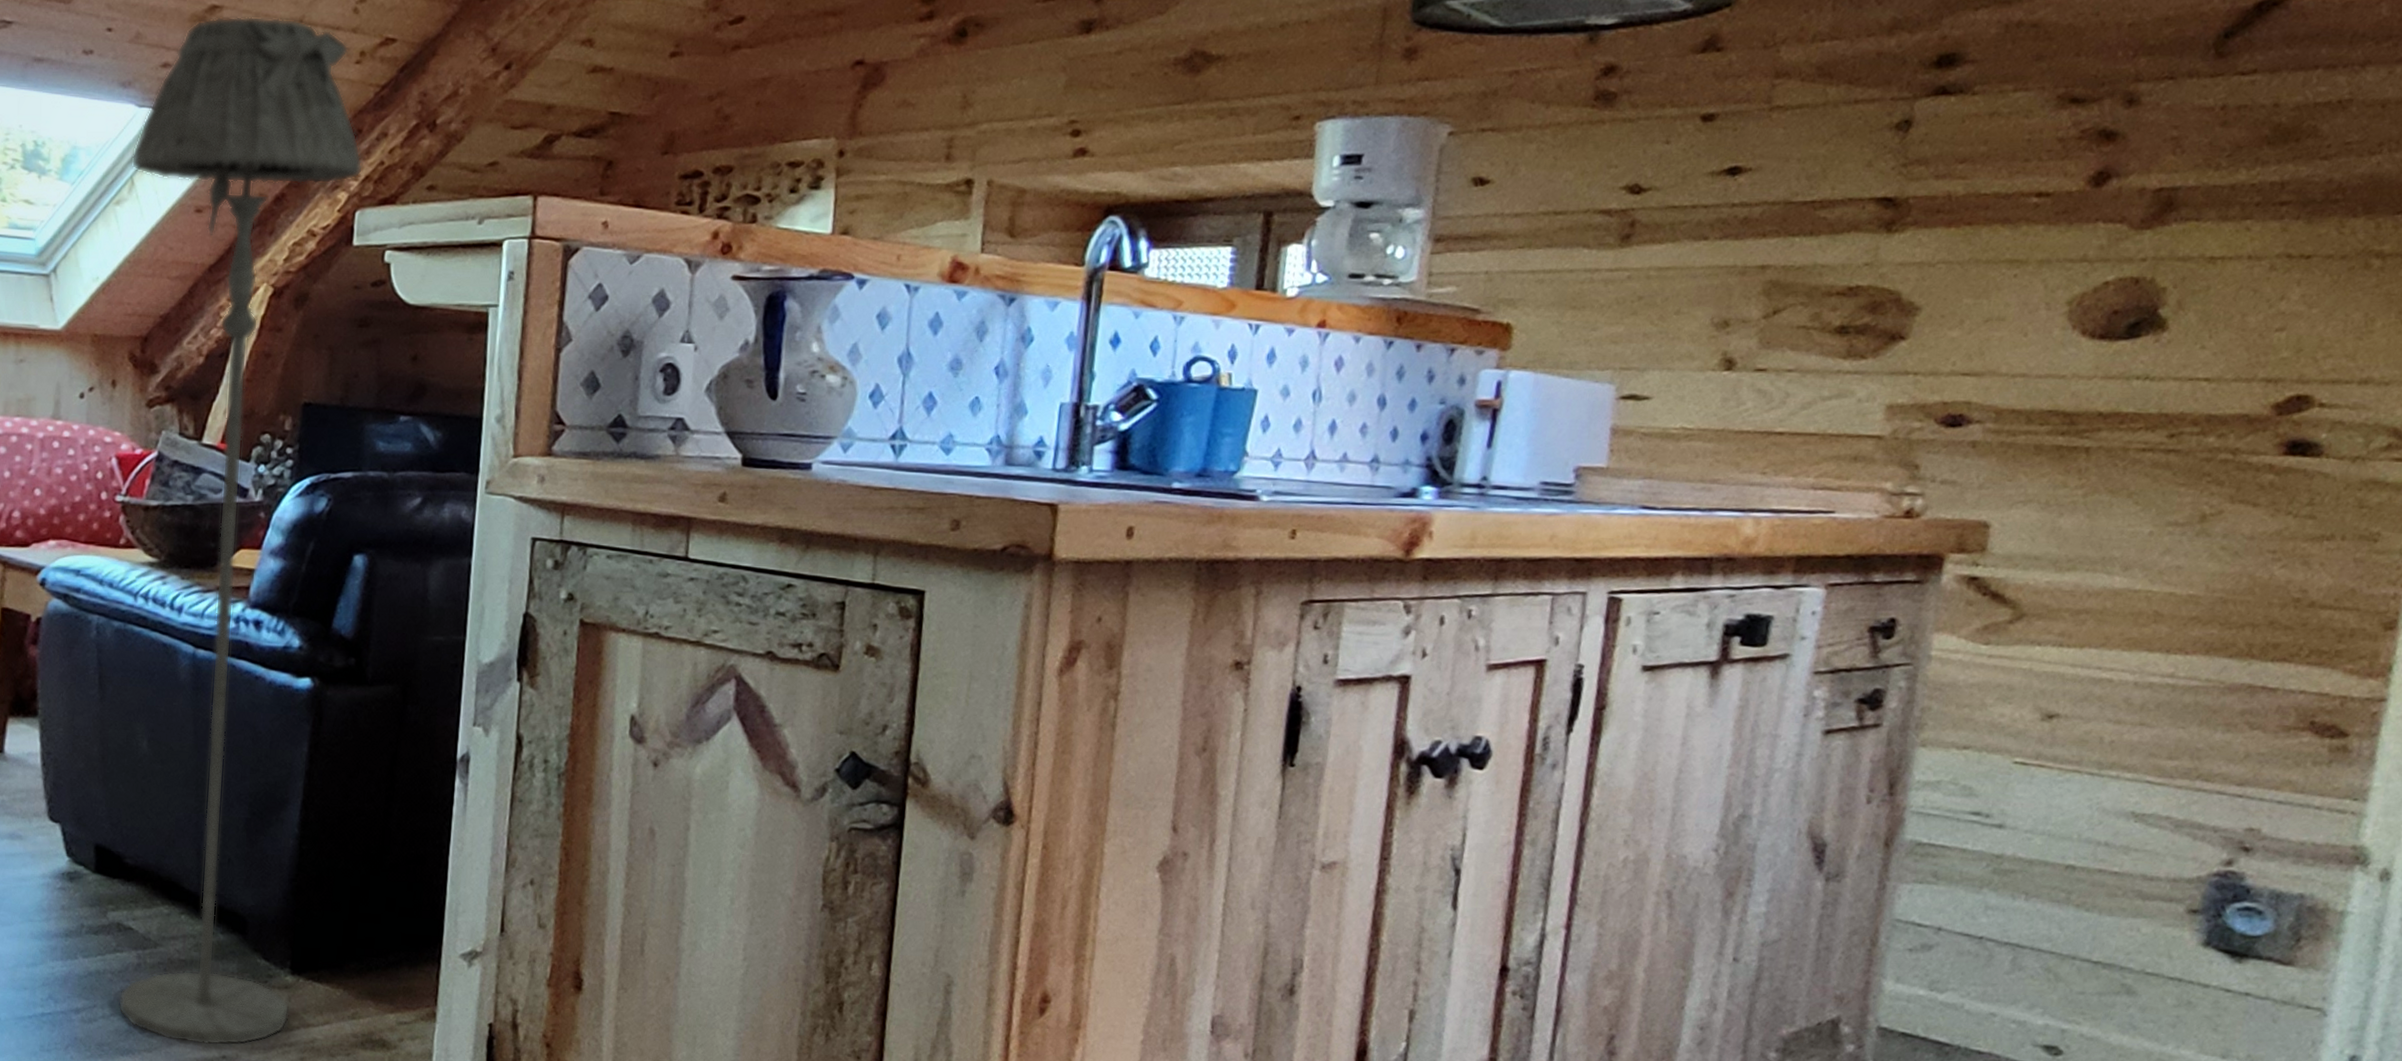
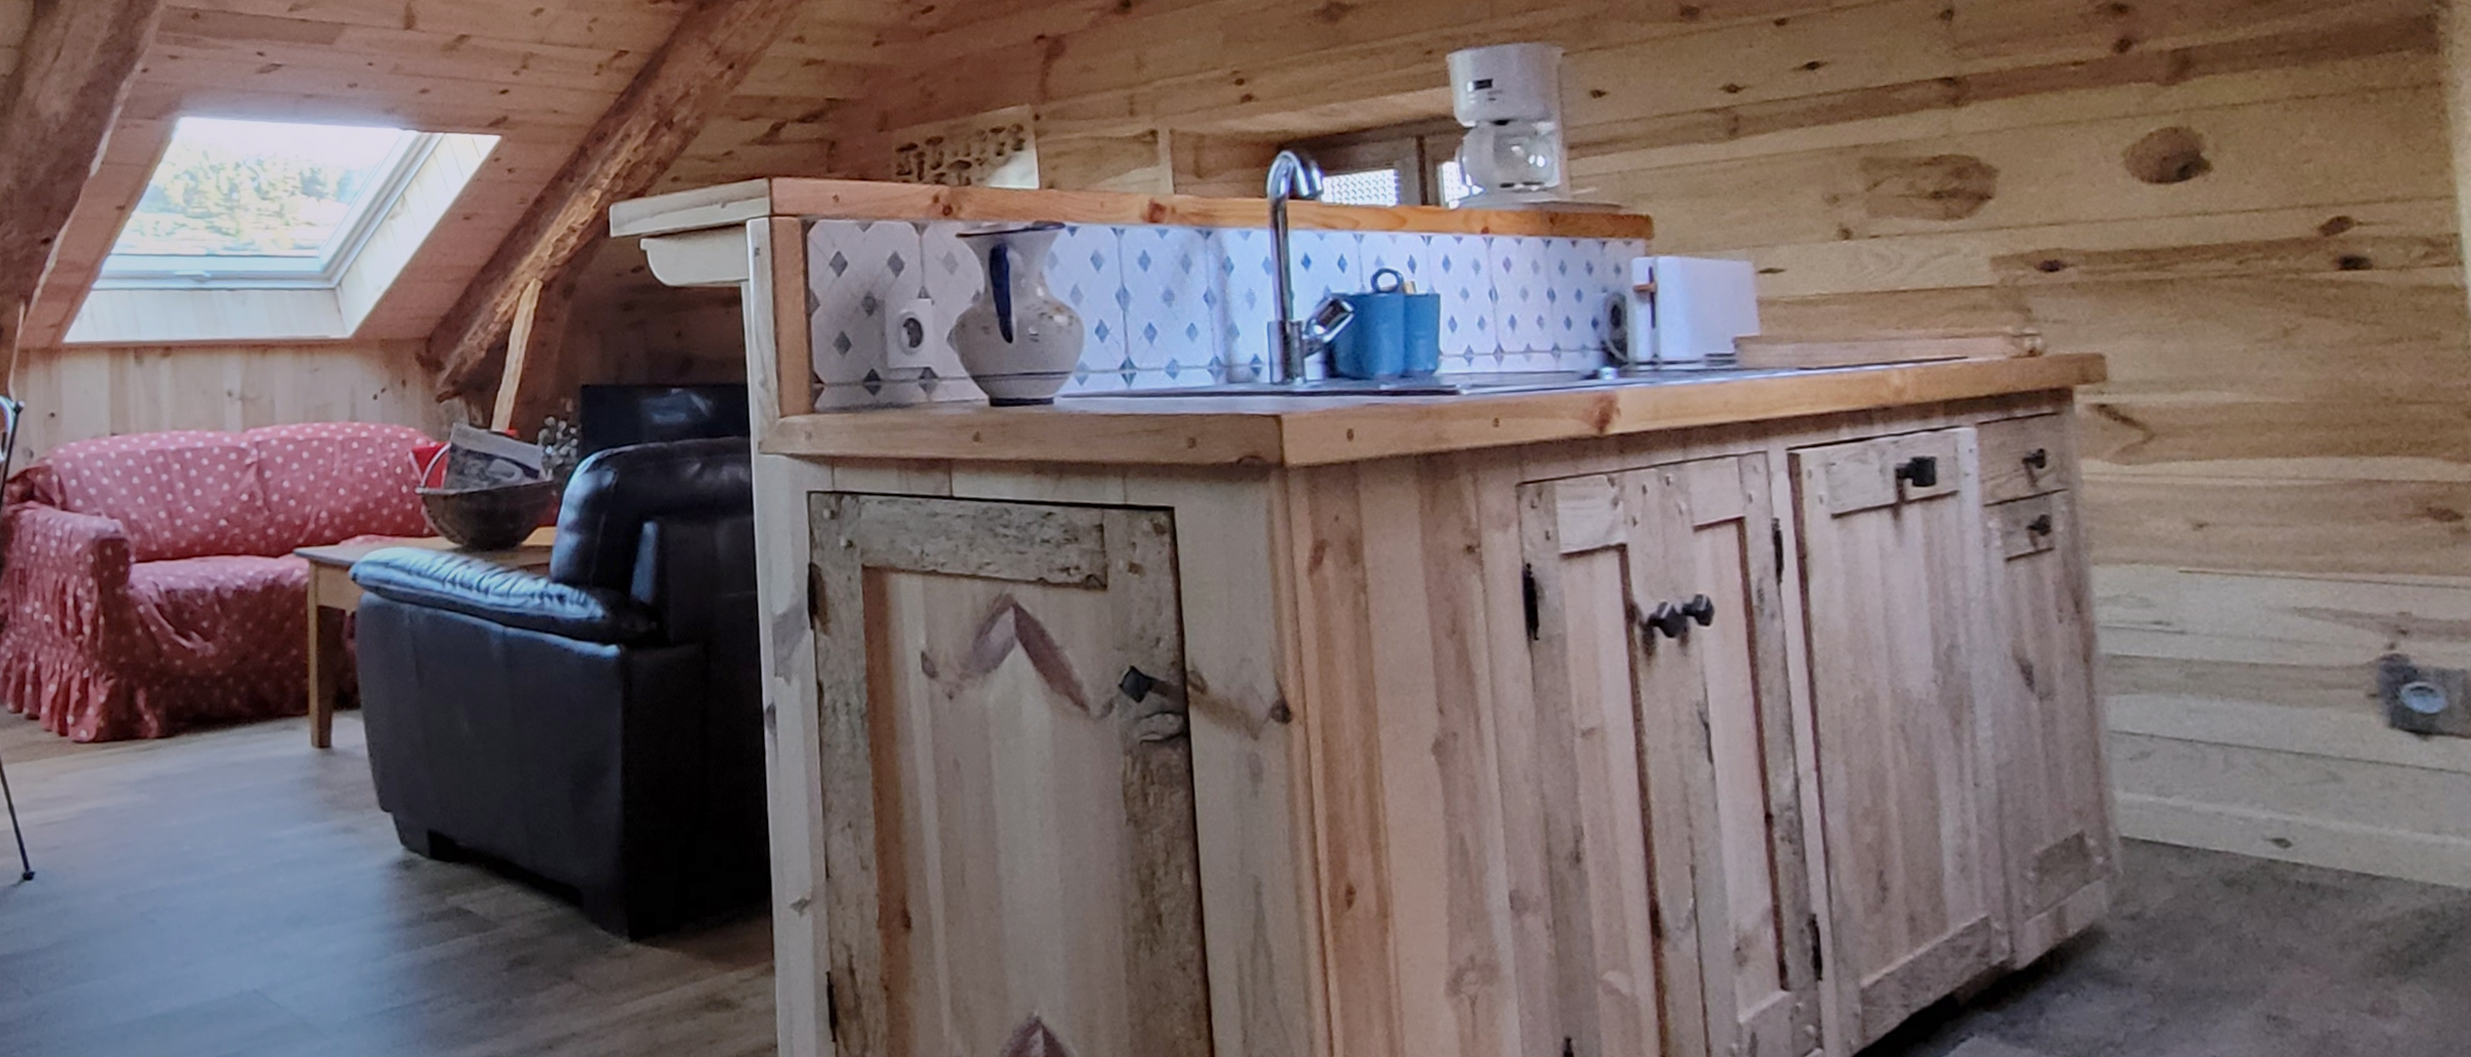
floor lamp: present [118,16,364,1046] -> none [401,40,633,1024]

